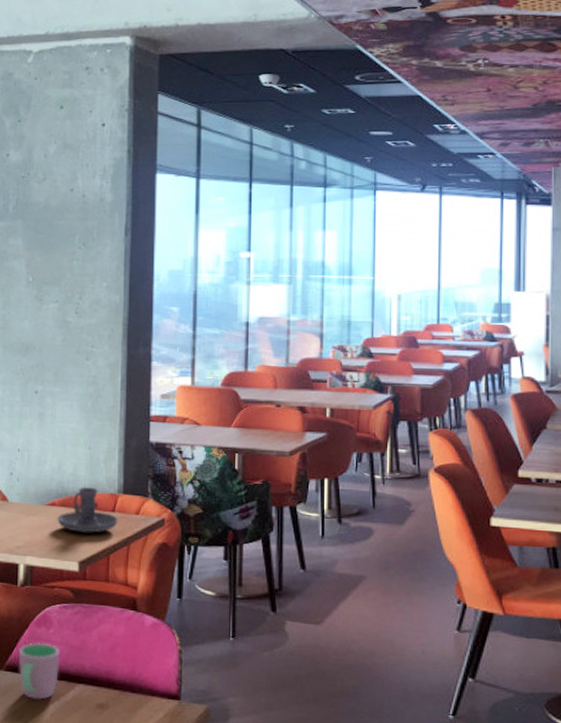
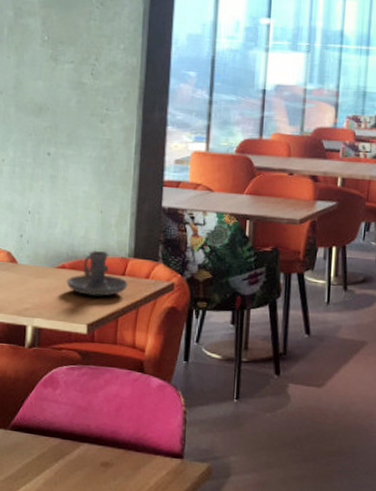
cup: present [18,642,60,700] -> none [24,403,66,458]

